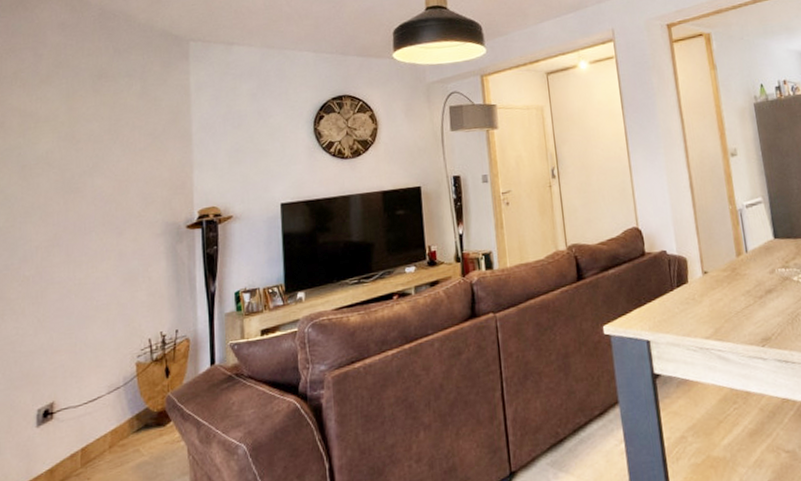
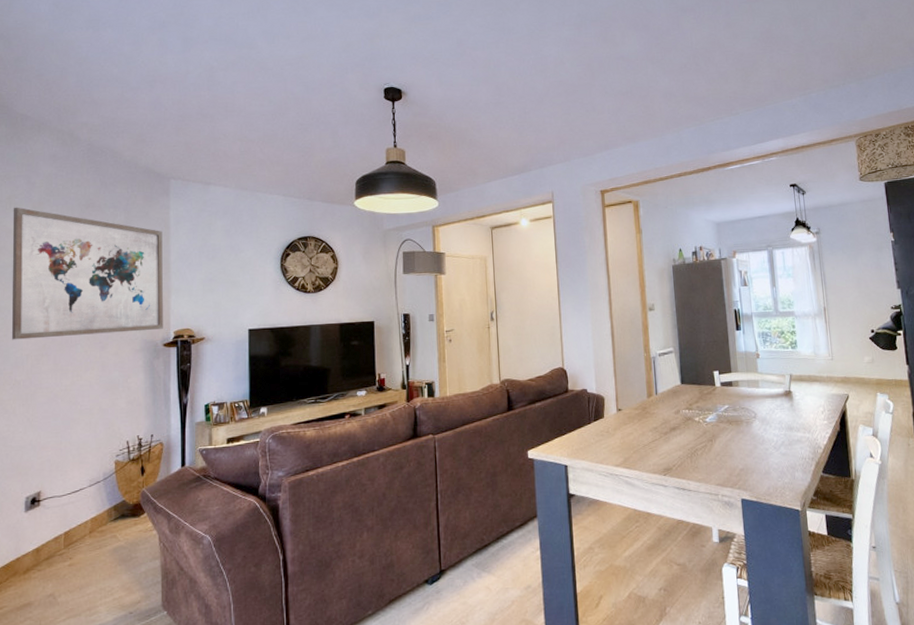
wall art: none [19,82,186,231] -> present [11,207,163,340]

